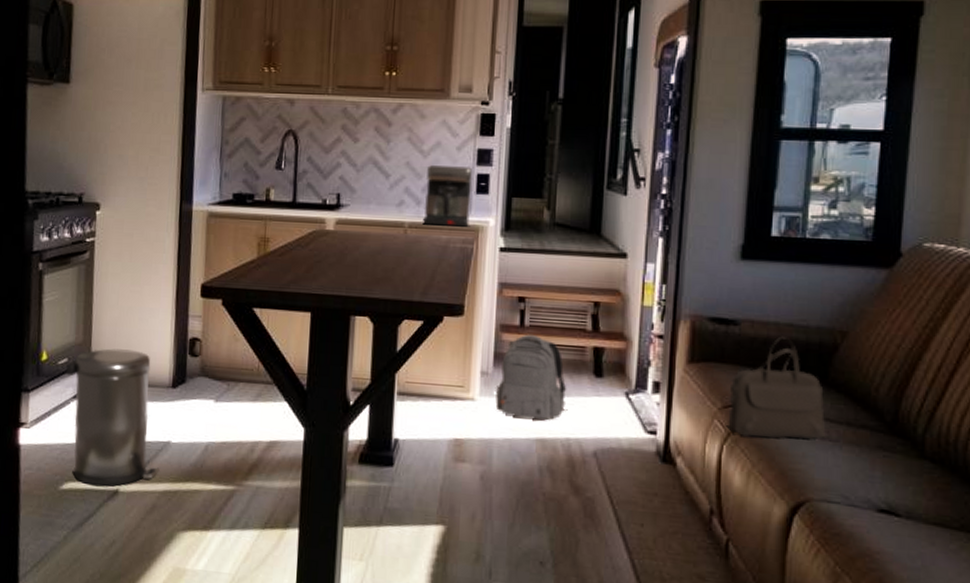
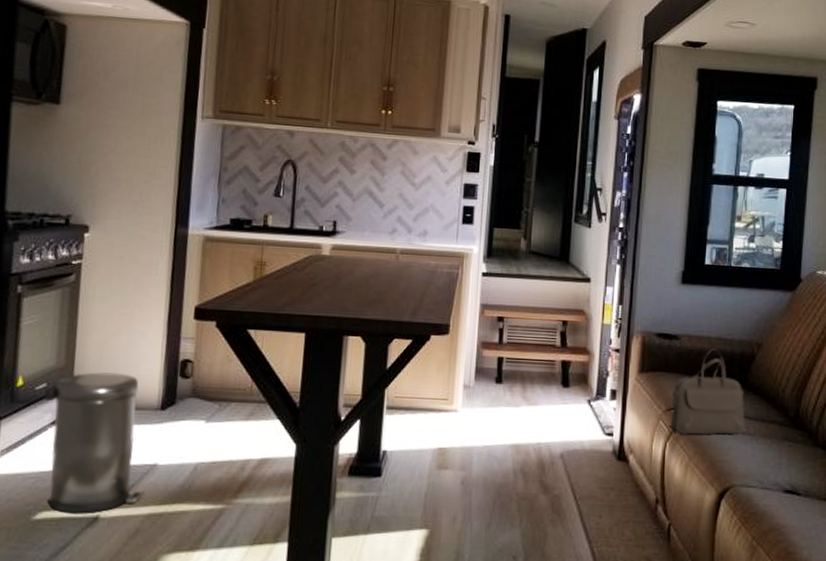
coffee maker: present [423,164,472,228] -> none [414,196,459,255]
backpack: present [495,334,567,420] -> none [476,350,539,427]

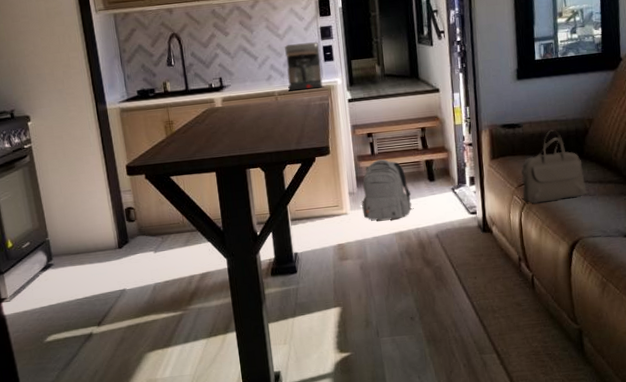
pedal bin: present [44,372,145,514] -> none [29,226,122,334]
coffee maker: none [414,196,459,255] -> present [285,42,323,91]
backpack: none [476,350,539,427] -> present [362,159,412,220]

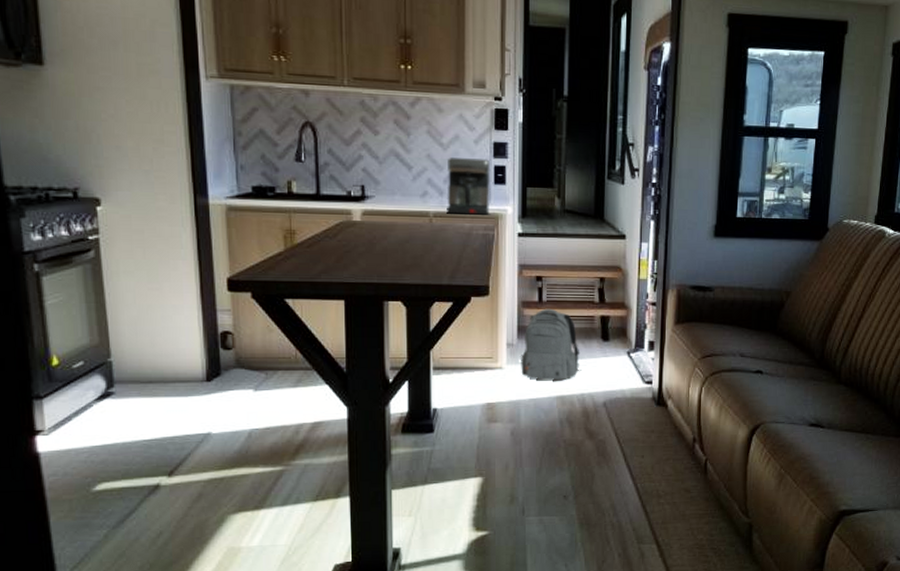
handbag: present [521,129,587,204] -> none [705,298,775,380]

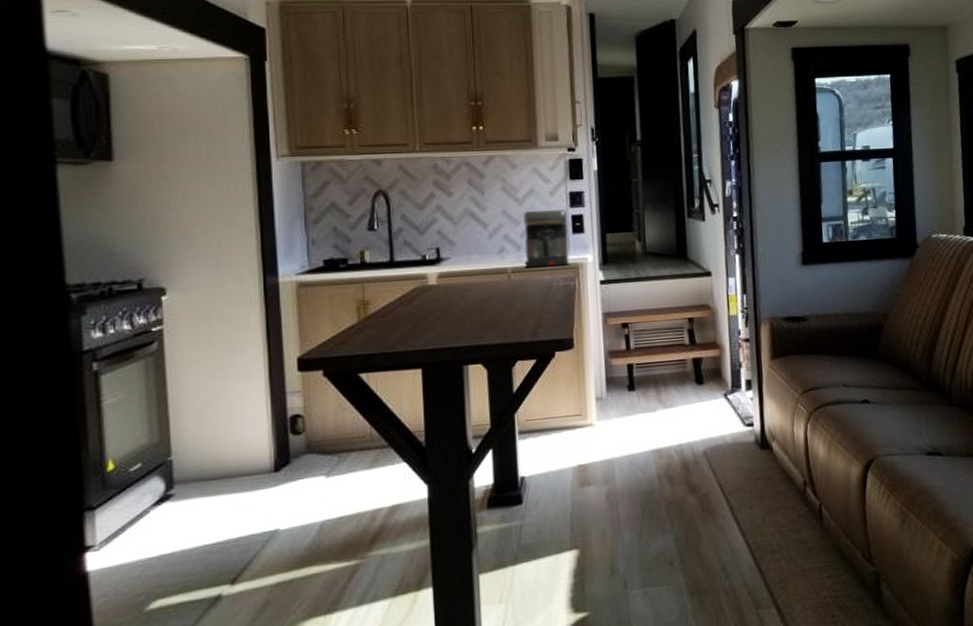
backpack: present [521,308,580,380] -> none [612,355,674,433]

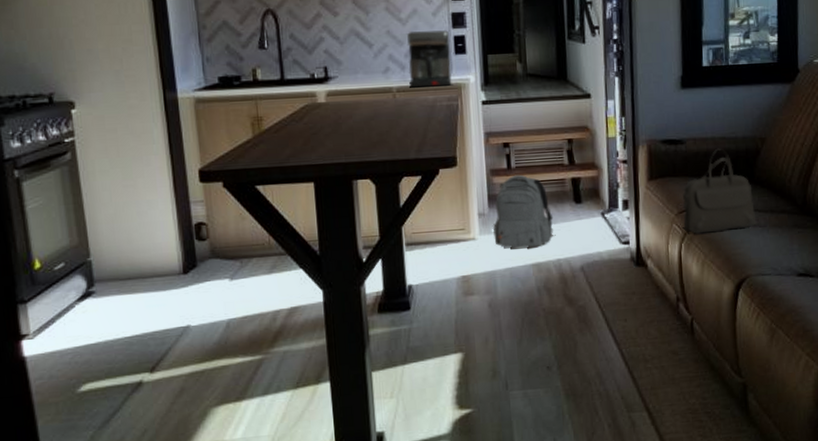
backpack: none [612,355,674,433] -> present [493,174,554,248]
handbag: none [807,324,883,415] -> present [682,148,757,235]

